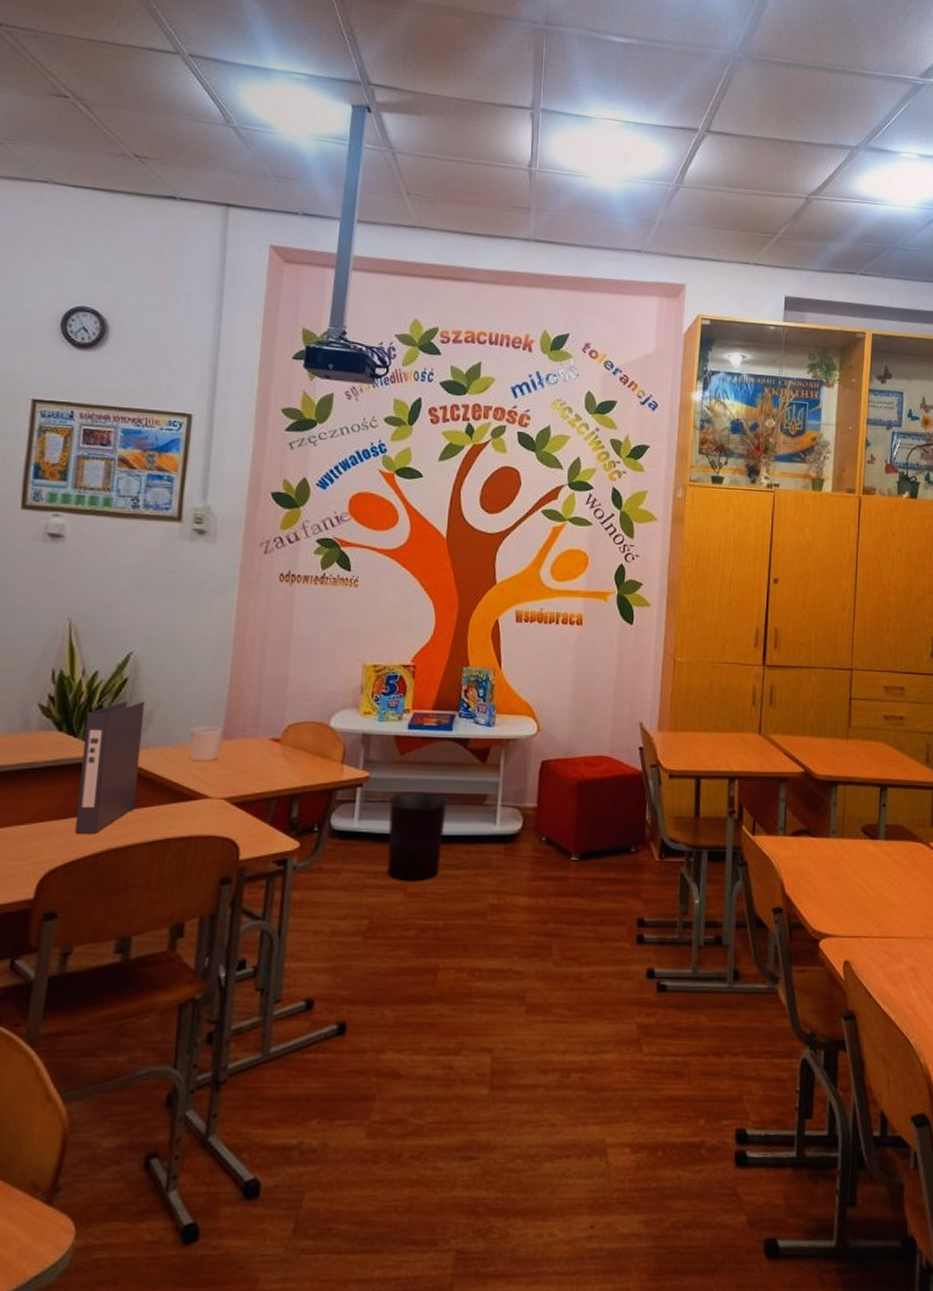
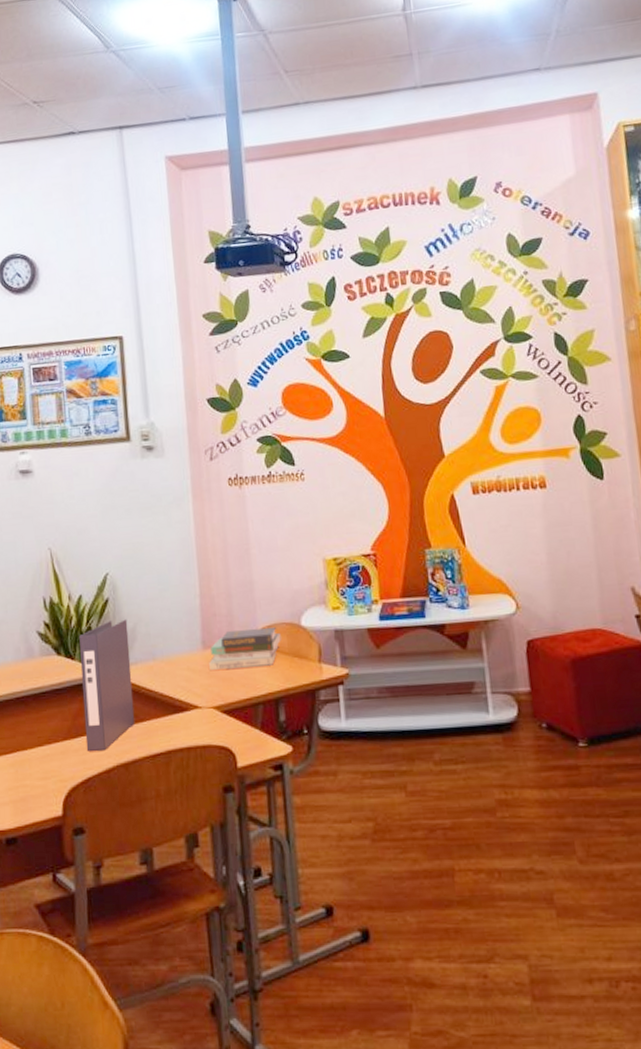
mug: present [189,725,223,762] -> none [172,636,203,674]
books: none [227,724,307,763] -> present [209,626,281,671]
waste bin: present [387,791,450,882] -> none [371,684,438,780]

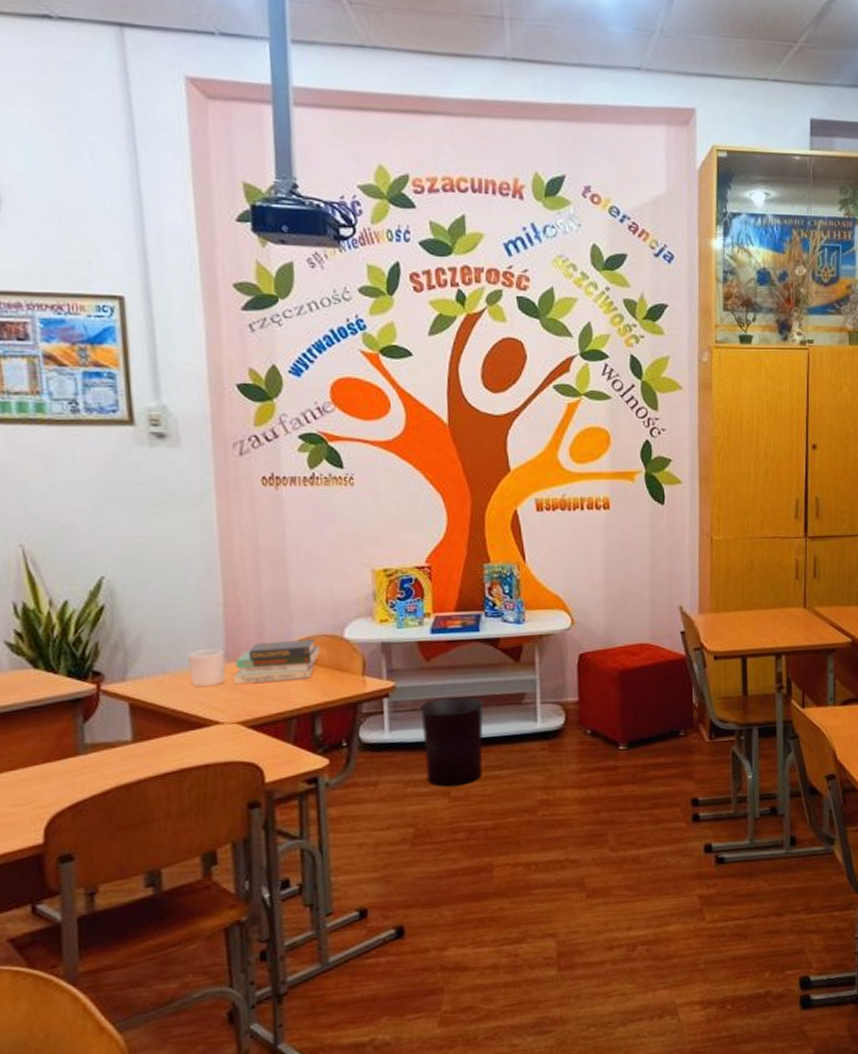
binder: present [79,619,135,751] -> none [64,629,140,773]
mug: none [172,636,203,674] -> present [188,648,227,688]
waste bin: none [371,684,438,780] -> present [418,696,485,787]

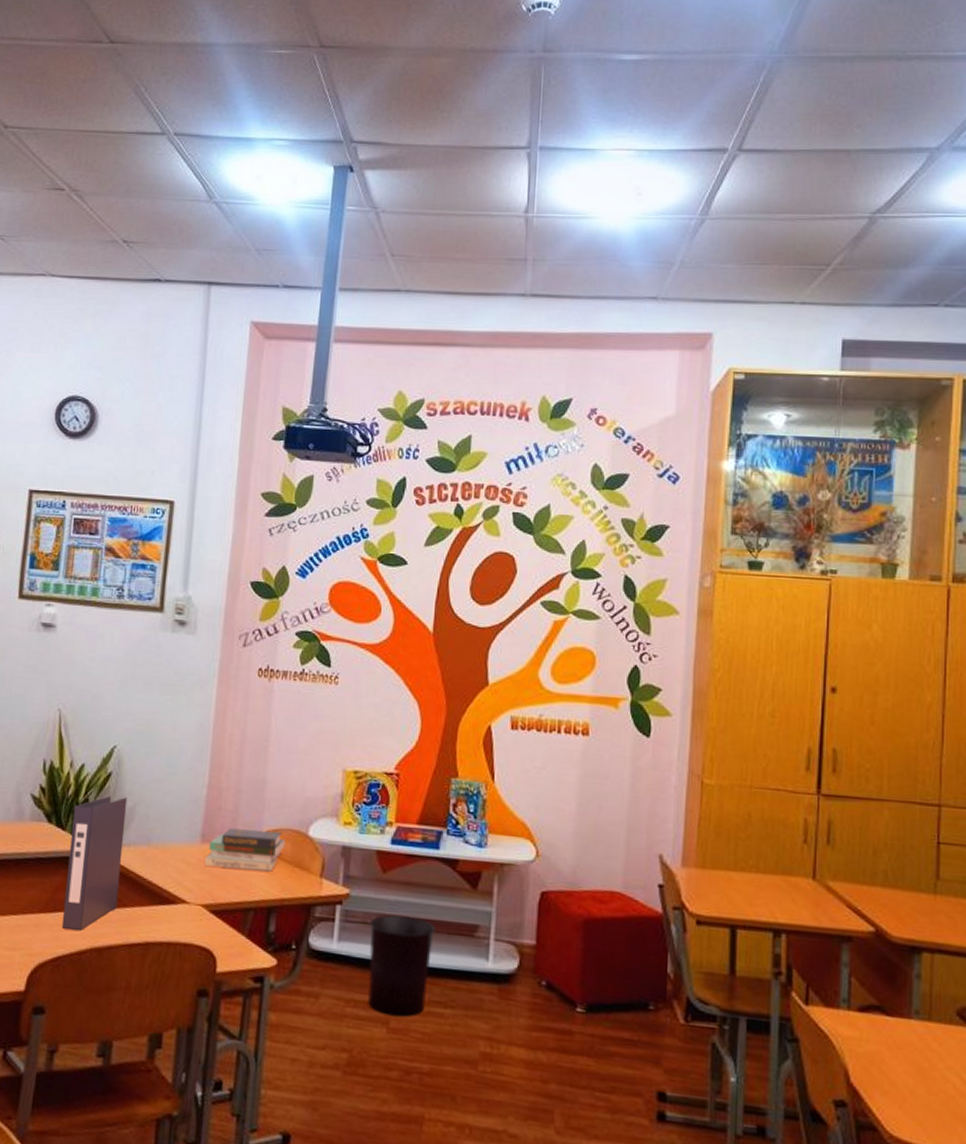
binder: none [64,629,140,773] -> present [61,796,128,930]
mug: present [188,648,227,688] -> none [168,826,202,865]

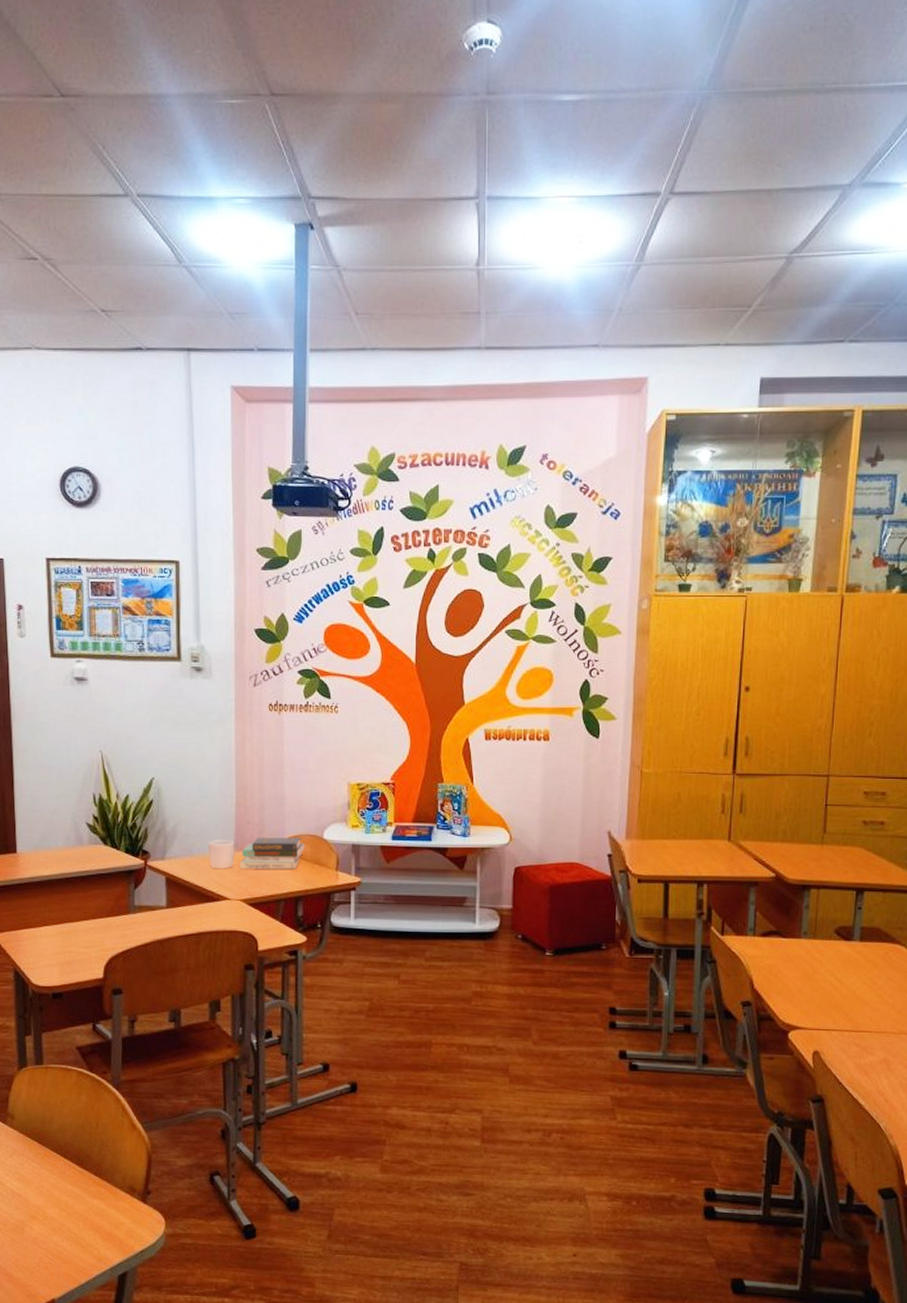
binder: present [61,796,128,930] -> none [125,819,172,928]
mug: none [168,826,202,865] -> present [208,839,235,870]
waste bin: present [368,915,436,1017] -> none [378,894,433,971]

